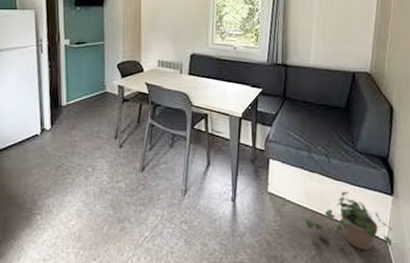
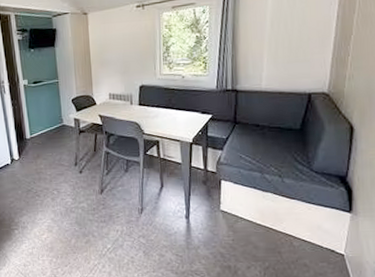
potted plant: present [305,191,392,250] -> none [258,208,350,263]

